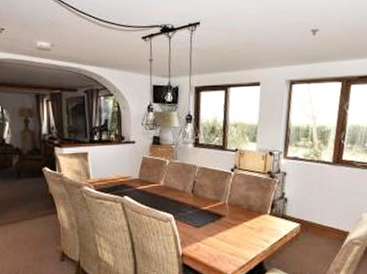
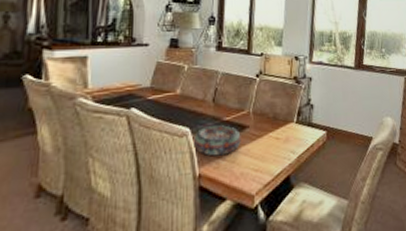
decorative bowl: none [175,214,218,240] -> present [192,125,241,156]

